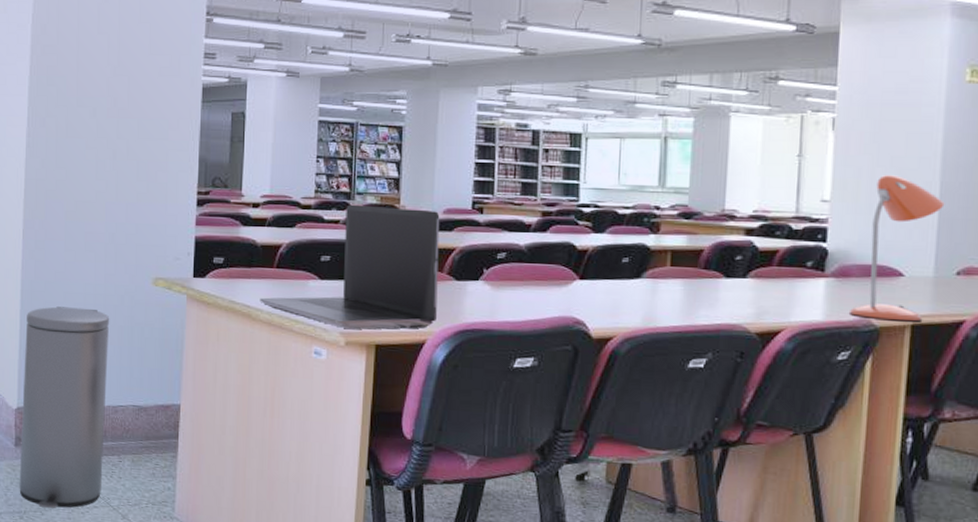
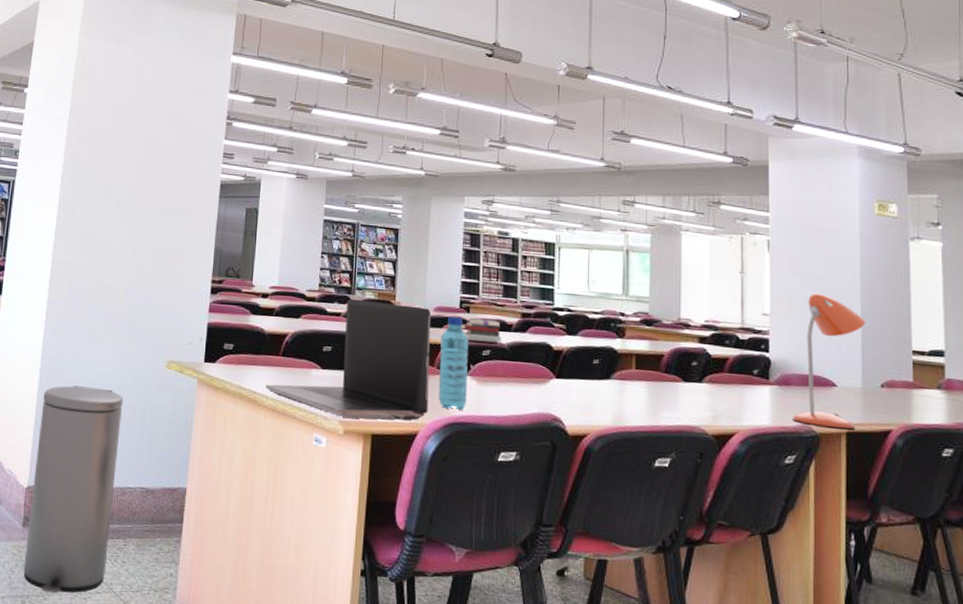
water bottle: none [448,219,482,316] -> present [439,317,469,410]
books: none [473,220,519,246] -> present [461,318,502,344]

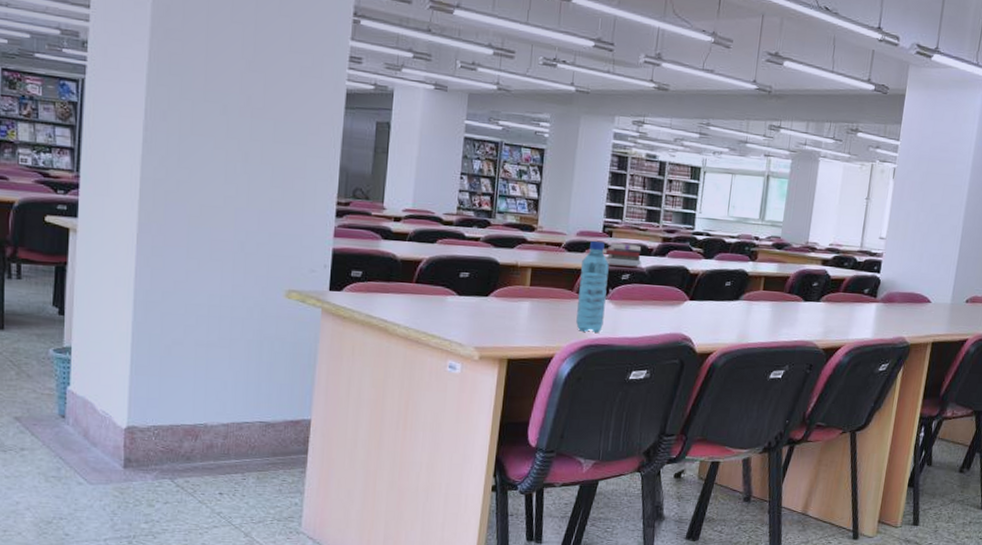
pedal bin: present [23,385,124,594] -> none [128,318,237,532]
laptop computer: present [265,298,431,420] -> none [397,222,574,345]
desk lamp: present [793,292,866,431] -> none [891,218,964,341]

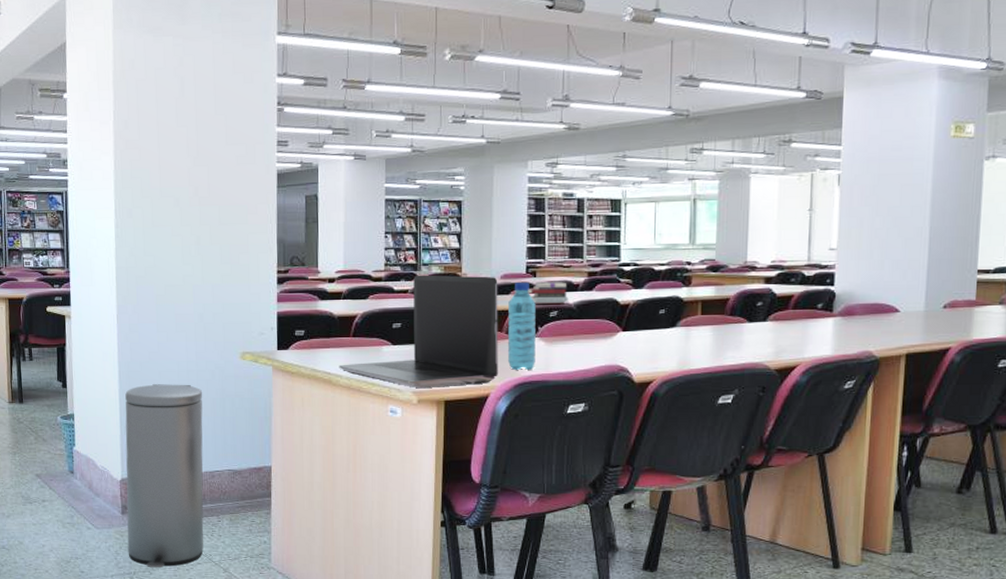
pedal bin: none [128,318,237,532] -> present [125,384,204,568]
laptop computer: none [397,222,574,345] -> present [339,275,498,389]

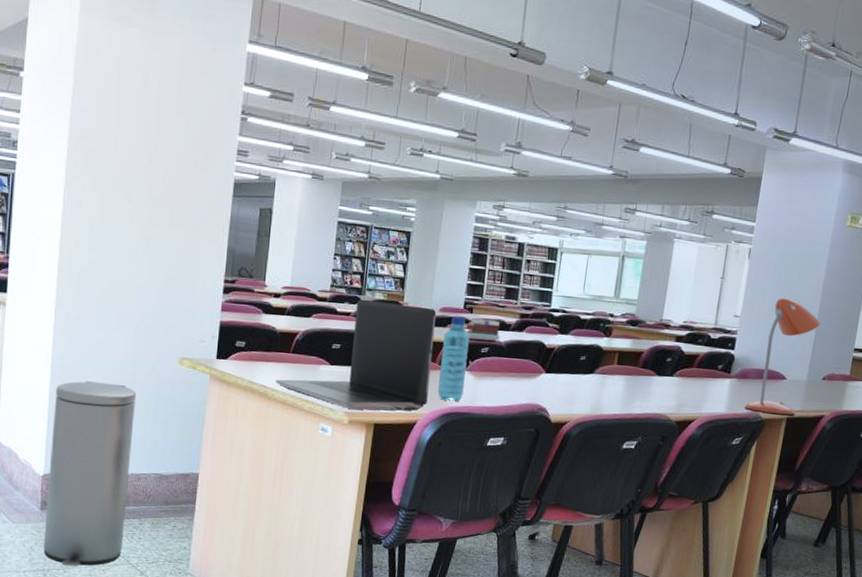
desk lamp: none [854,222,934,353] -> present [745,297,821,417]

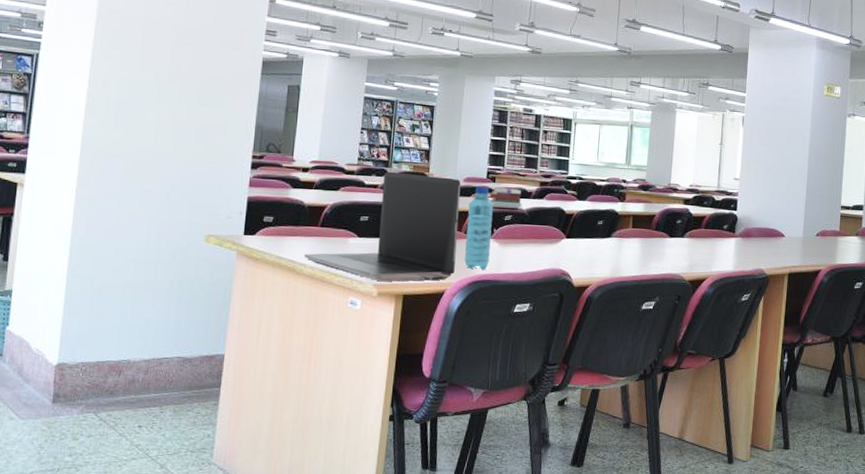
pedal bin: present [43,381,137,567] -> none [54,262,160,464]
desk lamp: present [745,297,821,417] -> none [750,160,810,272]

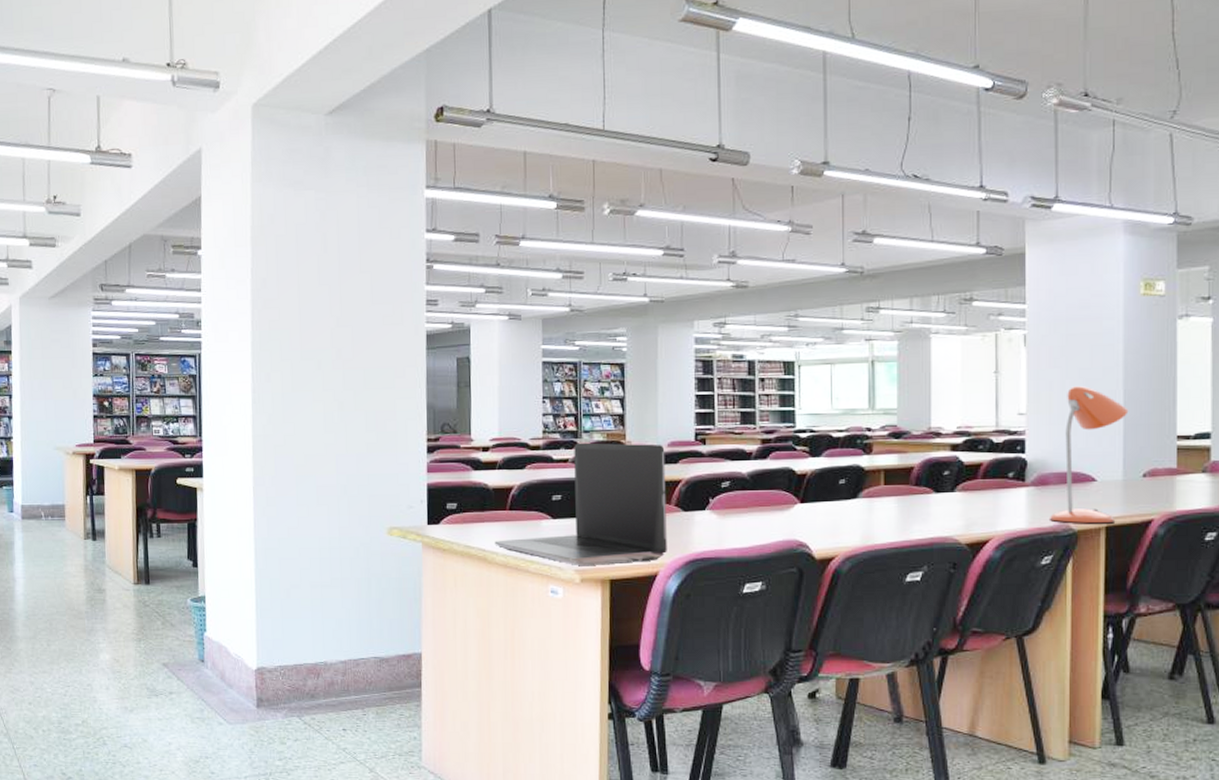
water bottle: present [464,186,493,269] -> none [677,451,707,546]
books: present [487,187,522,210] -> none [697,450,741,475]
desk lamp: none [750,160,810,272] -> present [1050,385,1129,525]

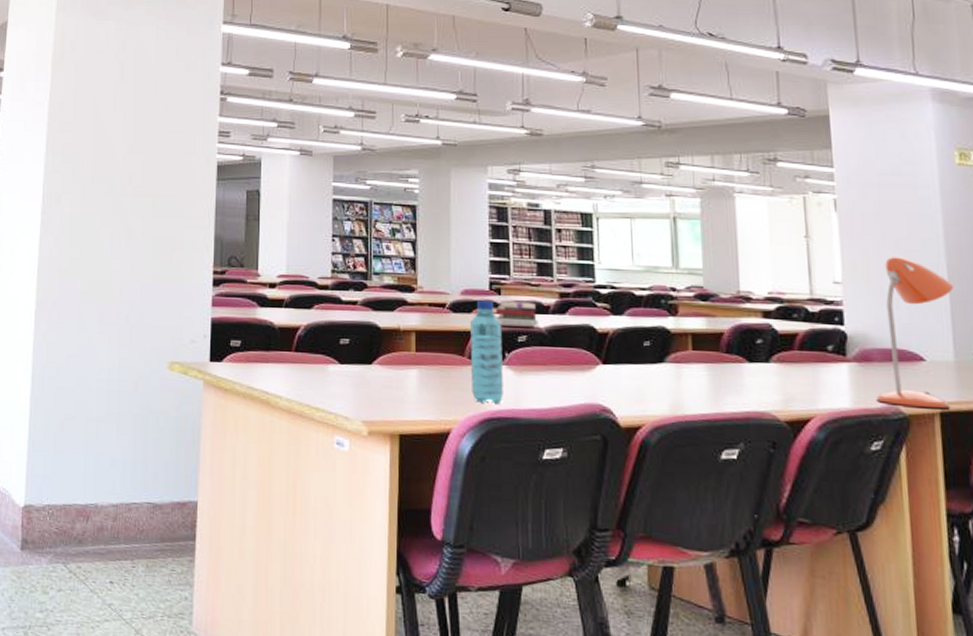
laptop computer: present [494,442,667,567] -> none [278,285,461,418]
water bottle: none [677,451,707,546] -> present [470,300,503,403]
books: none [697,450,741,475] -> present [492,301,539,329]

